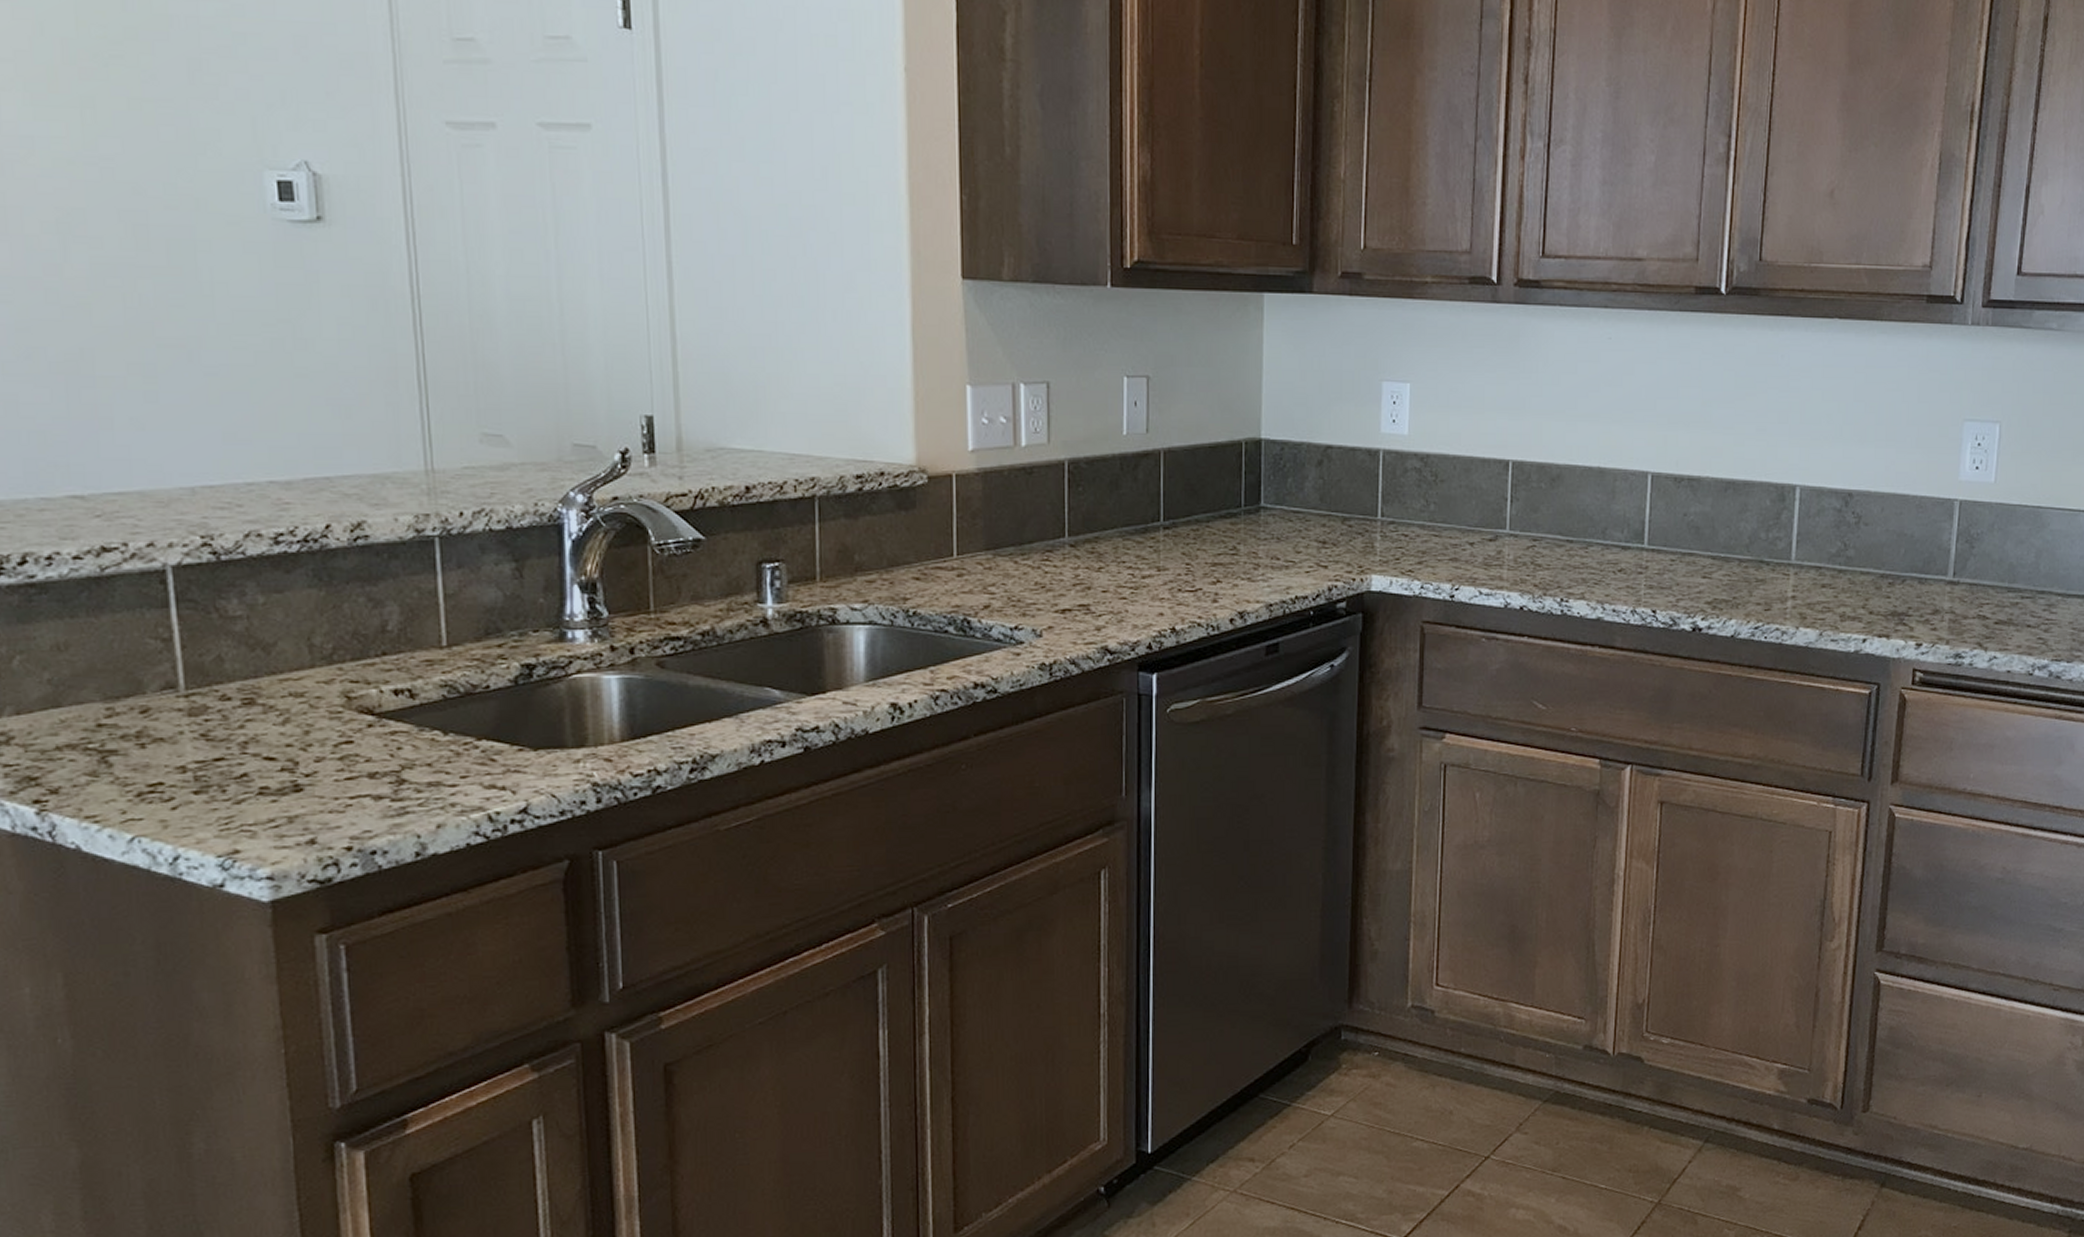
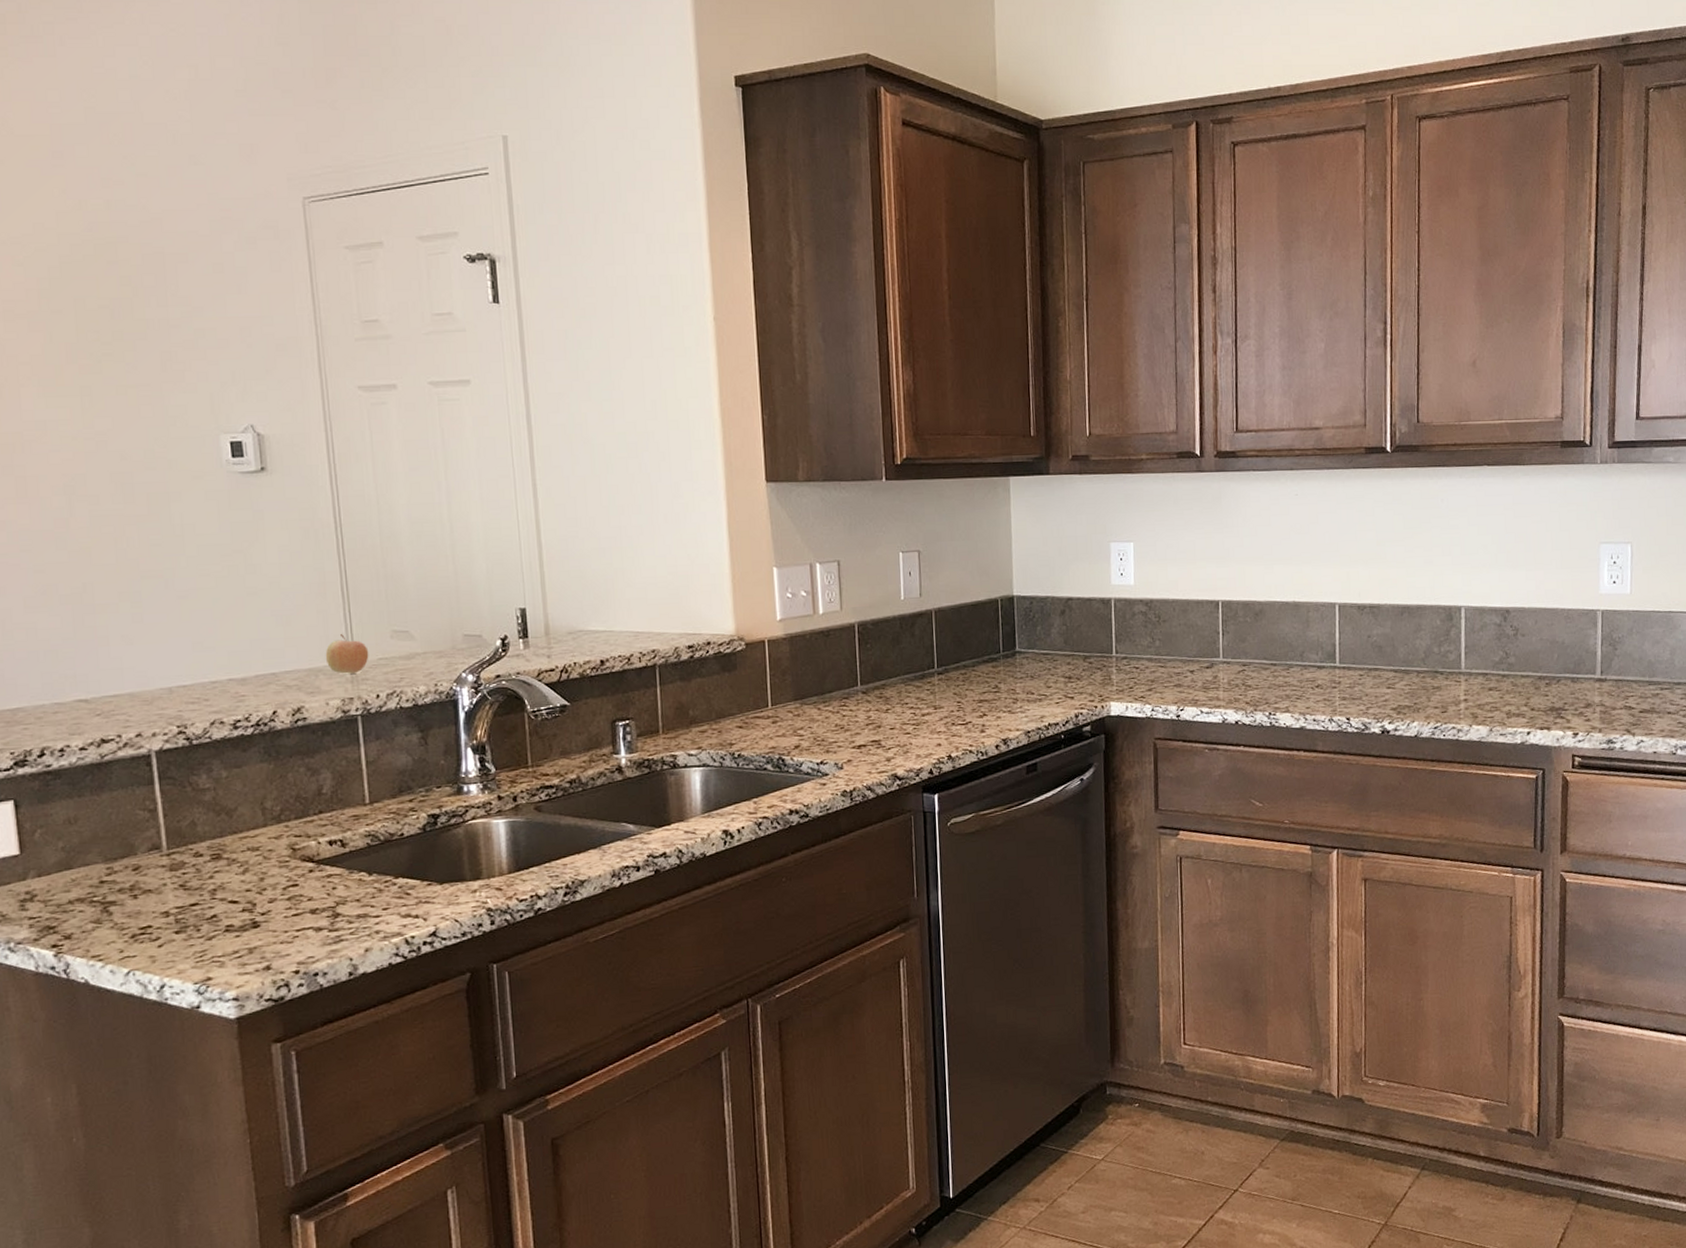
fruit: none [394,434,451,484] -> present [325,634,369,674]

